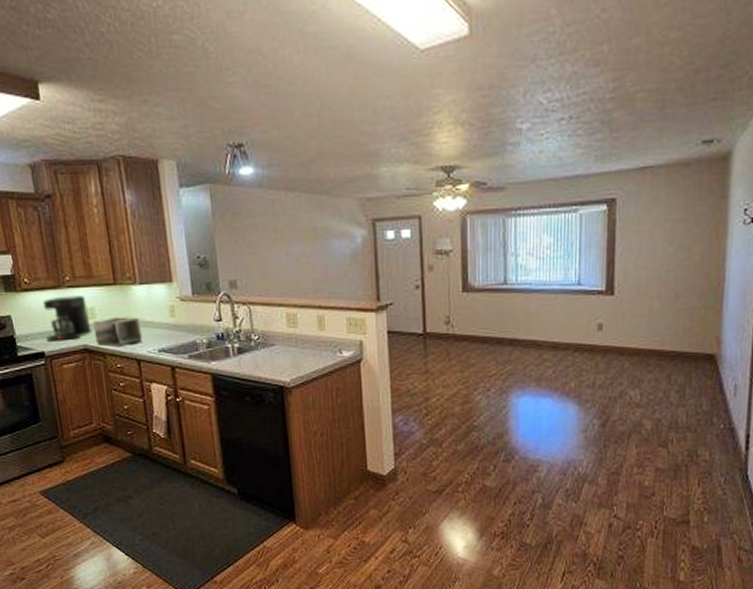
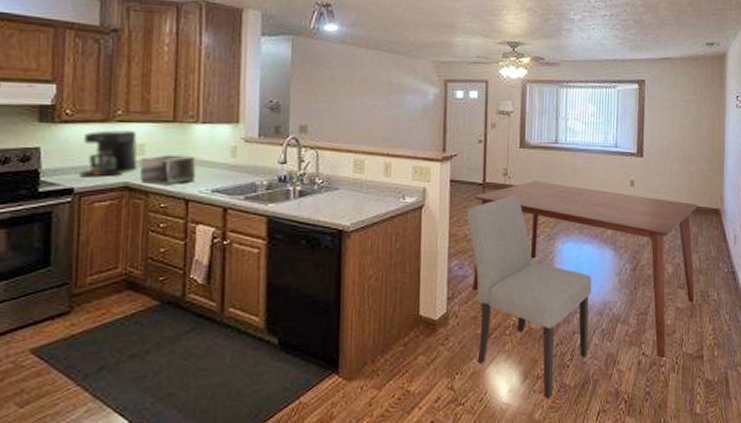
chair: none [407,346,553,557] -> present [466,196,592,399]
dining table: none [413,328,686,521] -> present [473,180,698,358]

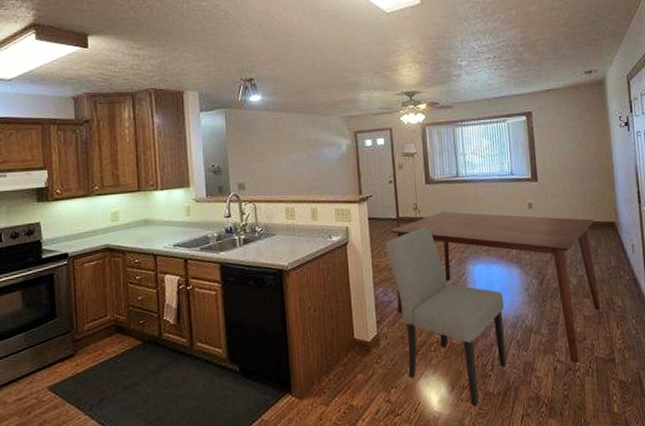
coffee maker: present [79,130,138,177] -> none [71,202,115,244]
toaster: present [139,155,196,186] -> none [116,218,160,245]

